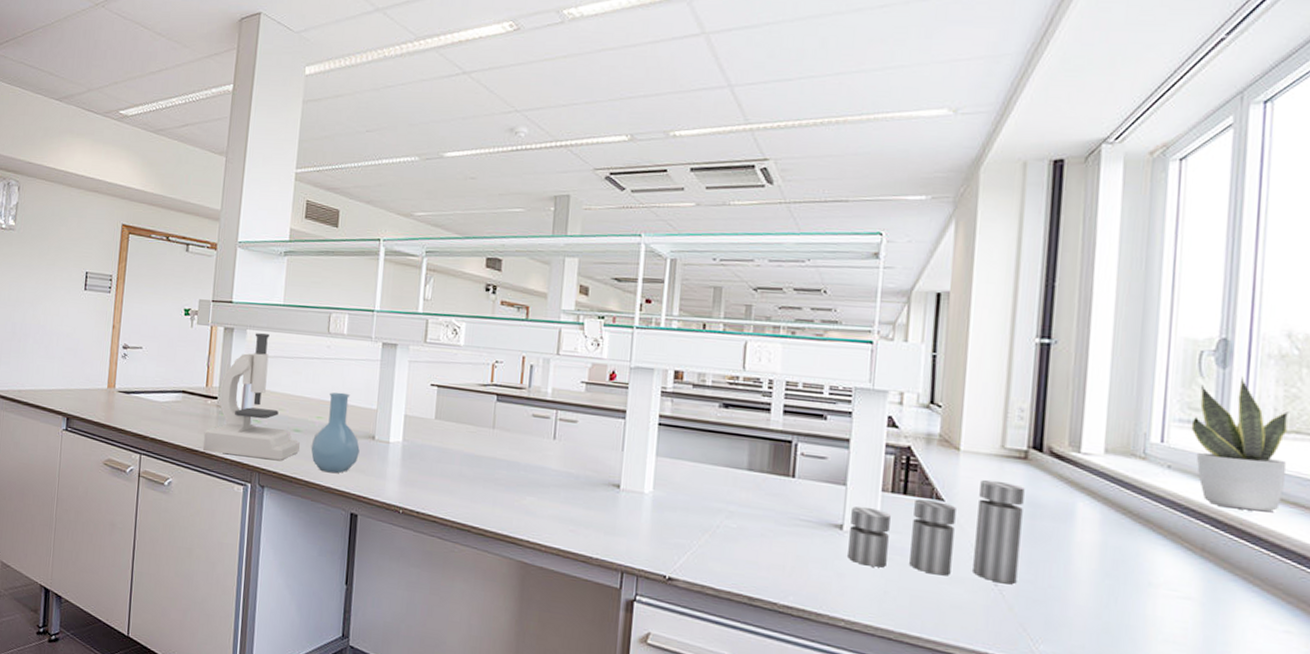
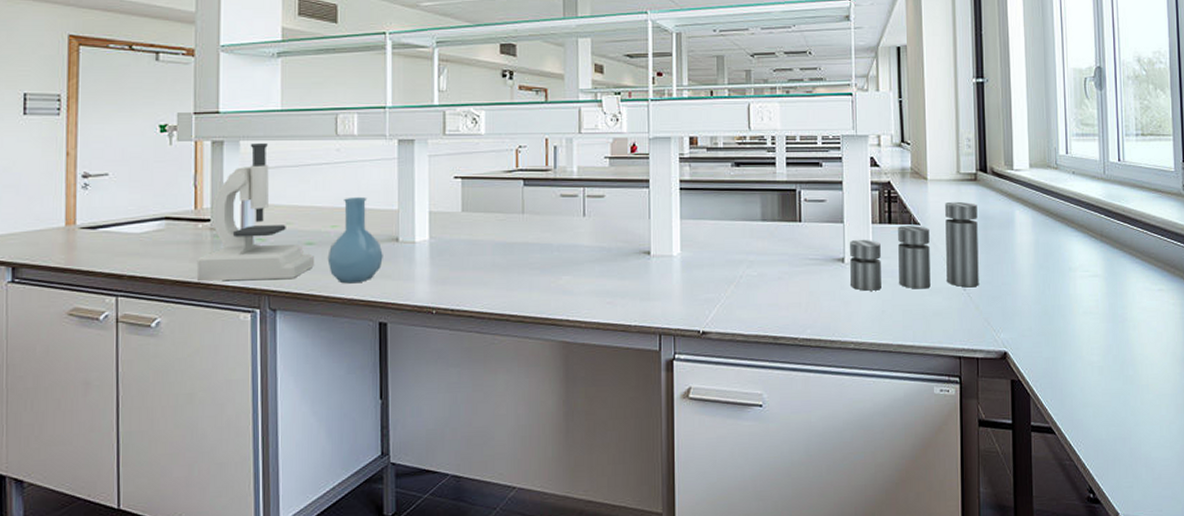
potted plant: present [1191,377,1290,513] -> none [1084,95,1147,200]

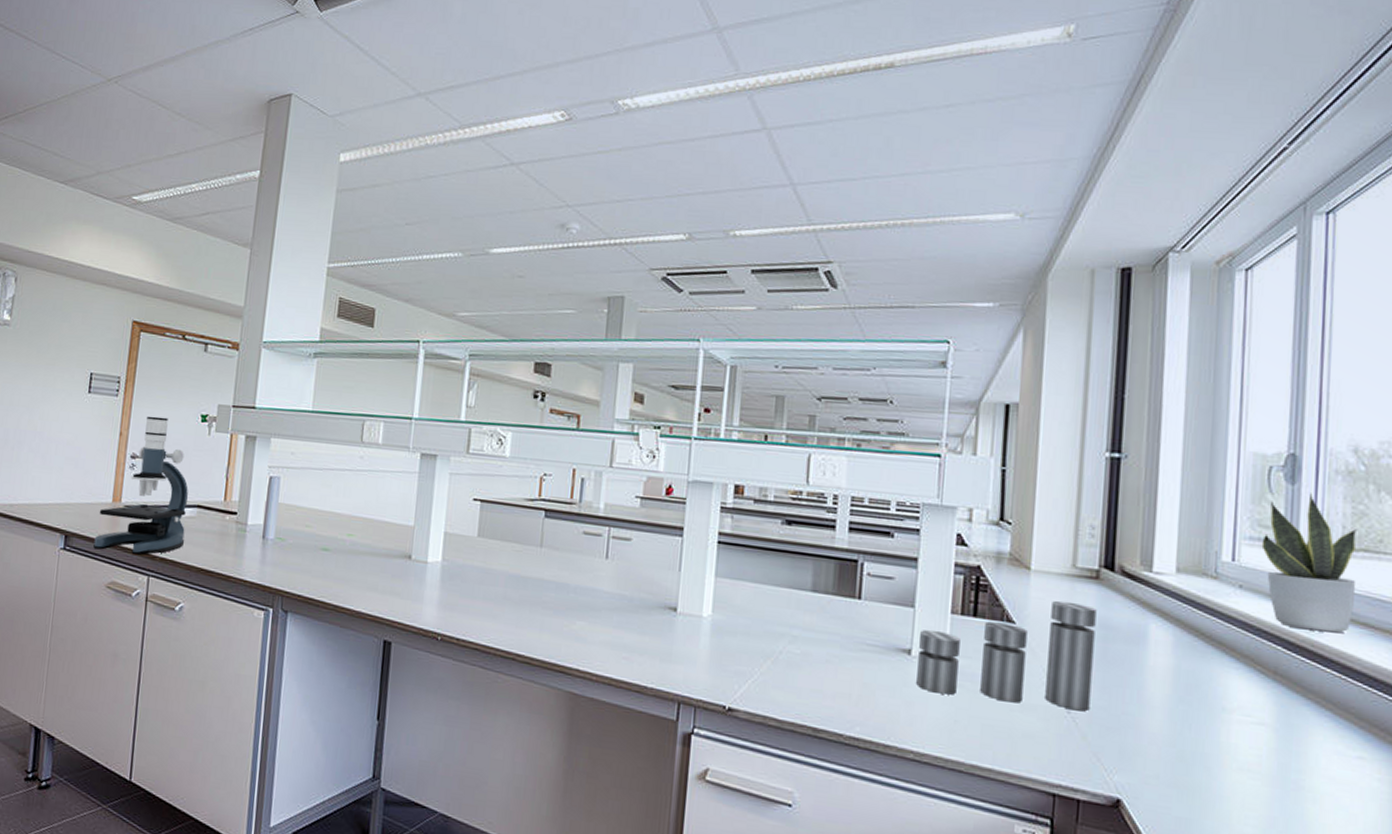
microscope: none [48,132,155,277] -> present [93,416,188,556]
microscope: present [196,143,314,282] -> none [219,442,328,582]
flask: present [327,196,383,284] -> none [340,507,395,597]
potted plant: none [1084,95,1147,200] -> present [1261,493,1358,634]

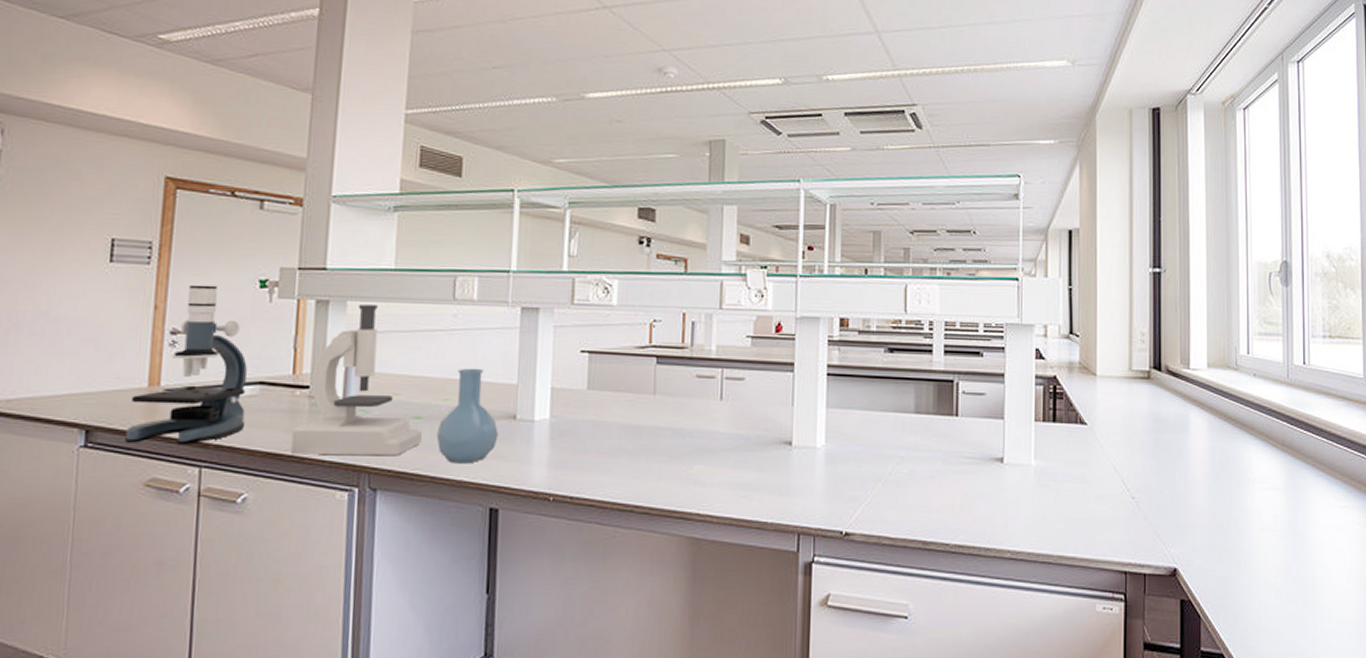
microscope: none [219,442,328,582] -> present [290,305,422,456]
flask: none [340,507,395,597] -> present [436,368,498,464]
container: present [916,600,1097,711] -> none [1009,400,1150,496]
potted plant: present [1261,493,1358,634] -> none [1267,293,1334,407]

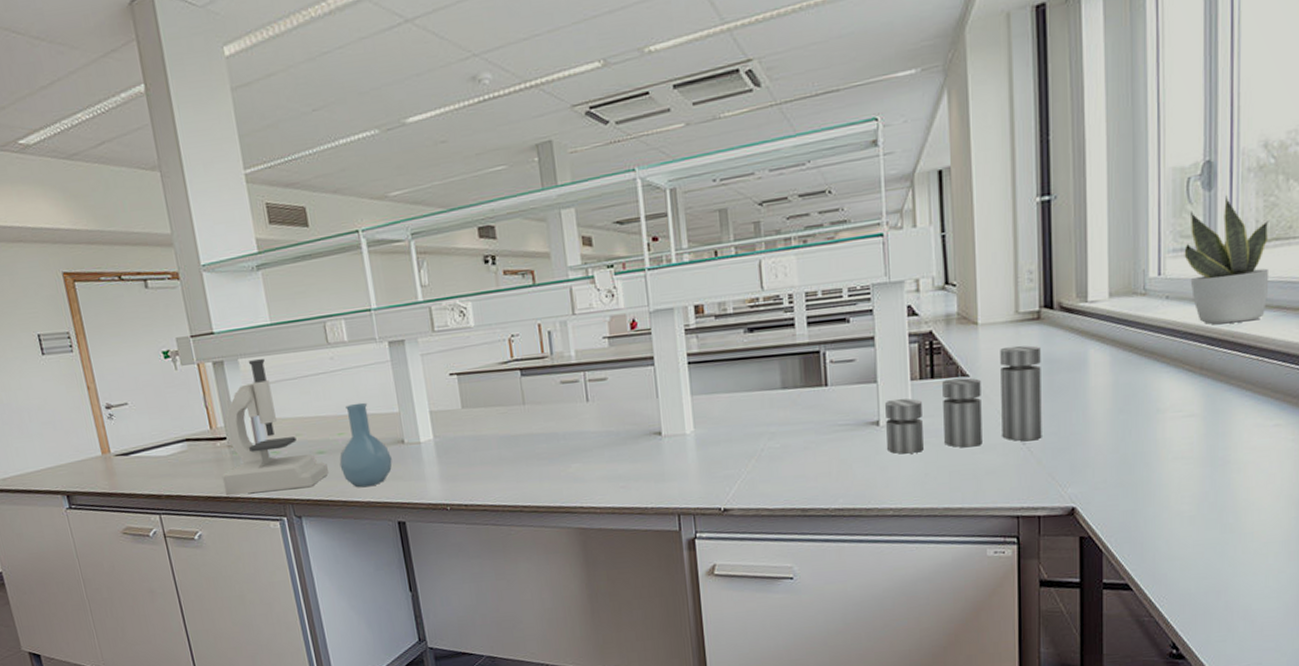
microscope: present [125,284,247,445] -> none [92,362,185,502]
container: none [1009,400,1150,496] -> present [885,345,1042,454]
potted plant: none [1267,293,1334,407] -> present [1184,195,1270,325]

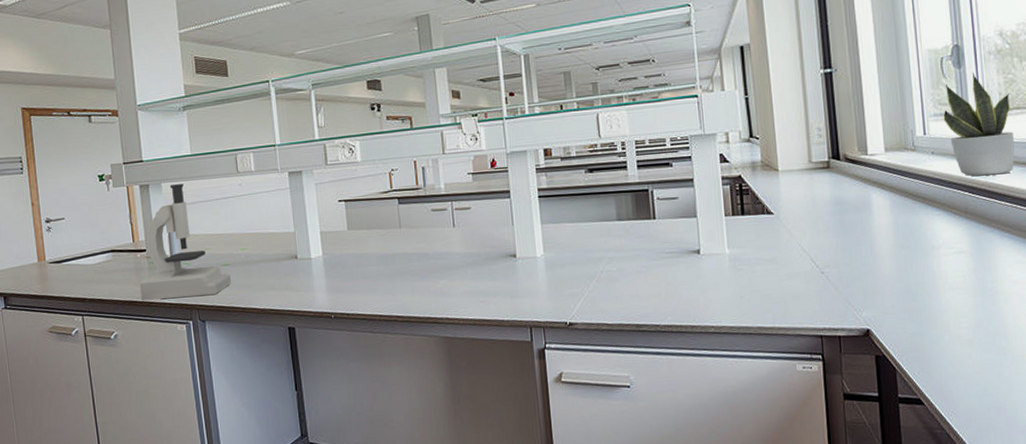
flask: present [339,402,392,488] -> none [241,222,286,297]
container: present [885,345,1042,454] -> none [704,189,838,279]

